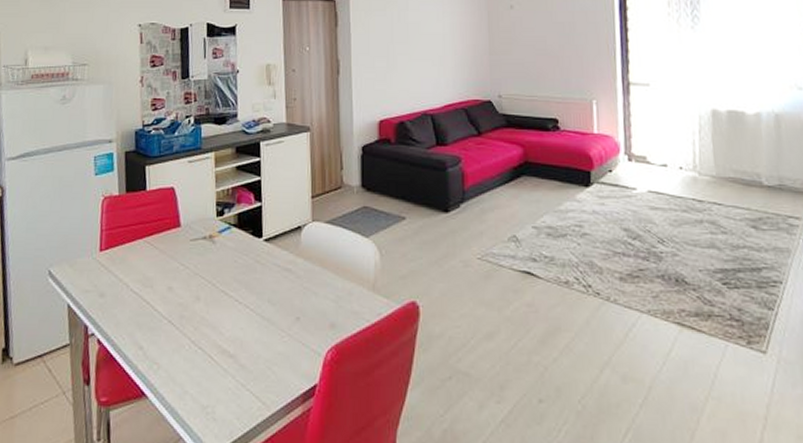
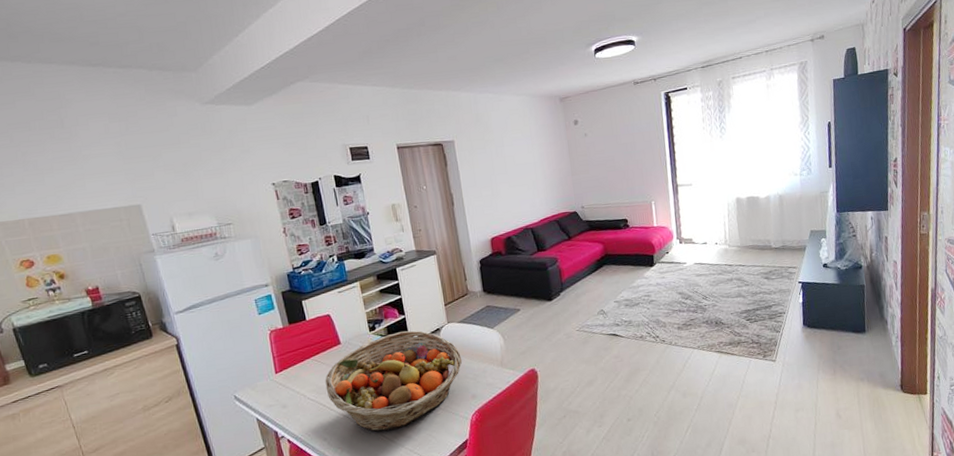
fruit basket: none [153,223,324,351] -> present [325,330,463,432]

